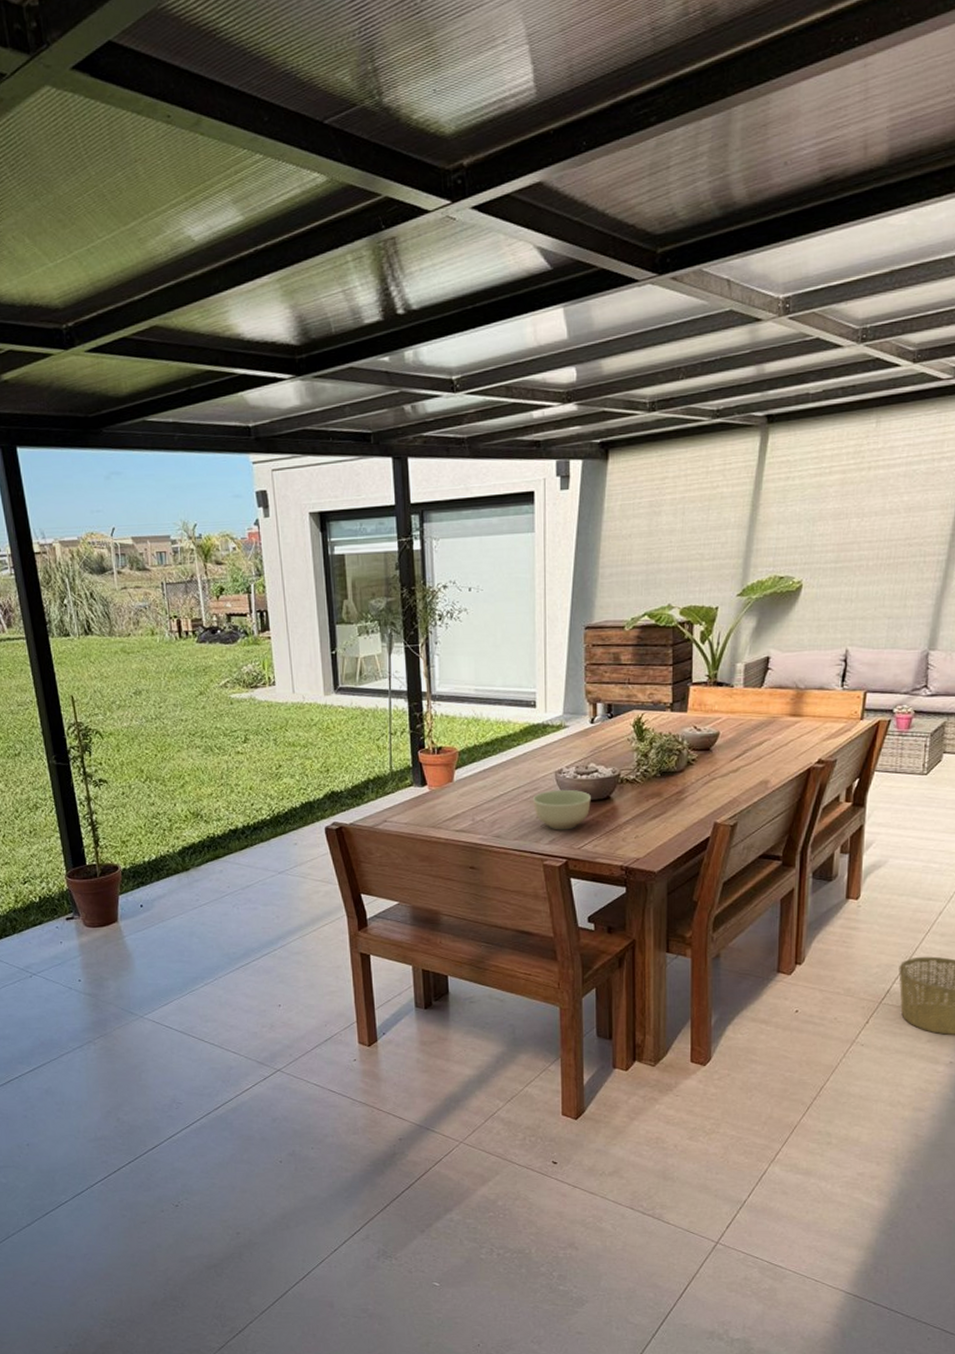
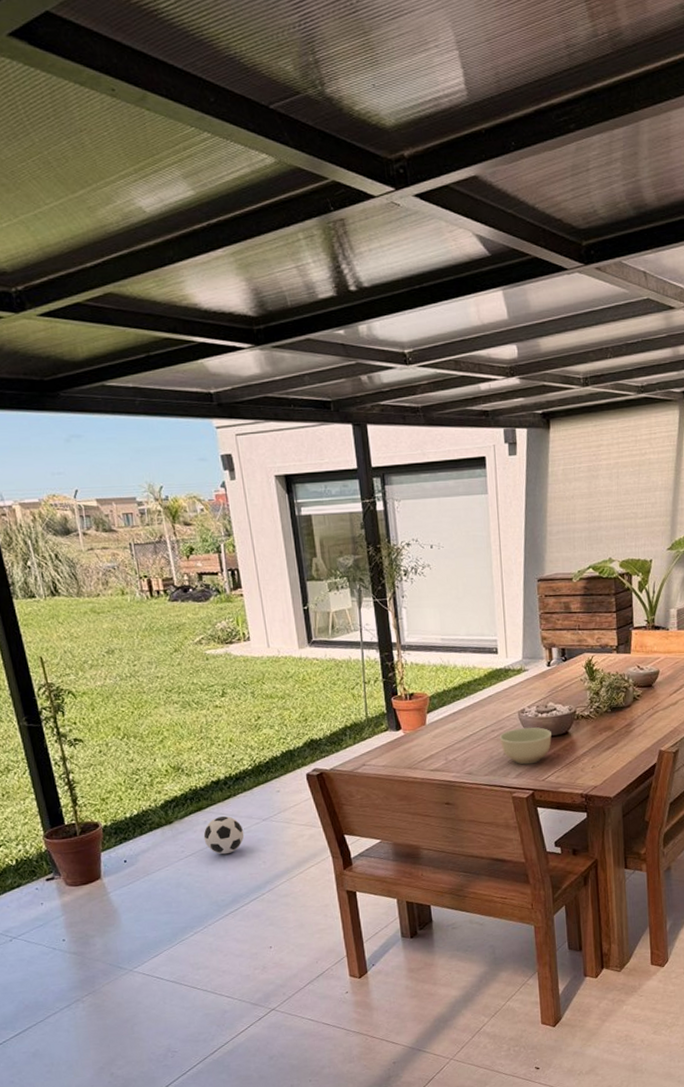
soccer ball: none [218,867,259,906] -> present [203,816,245,855]

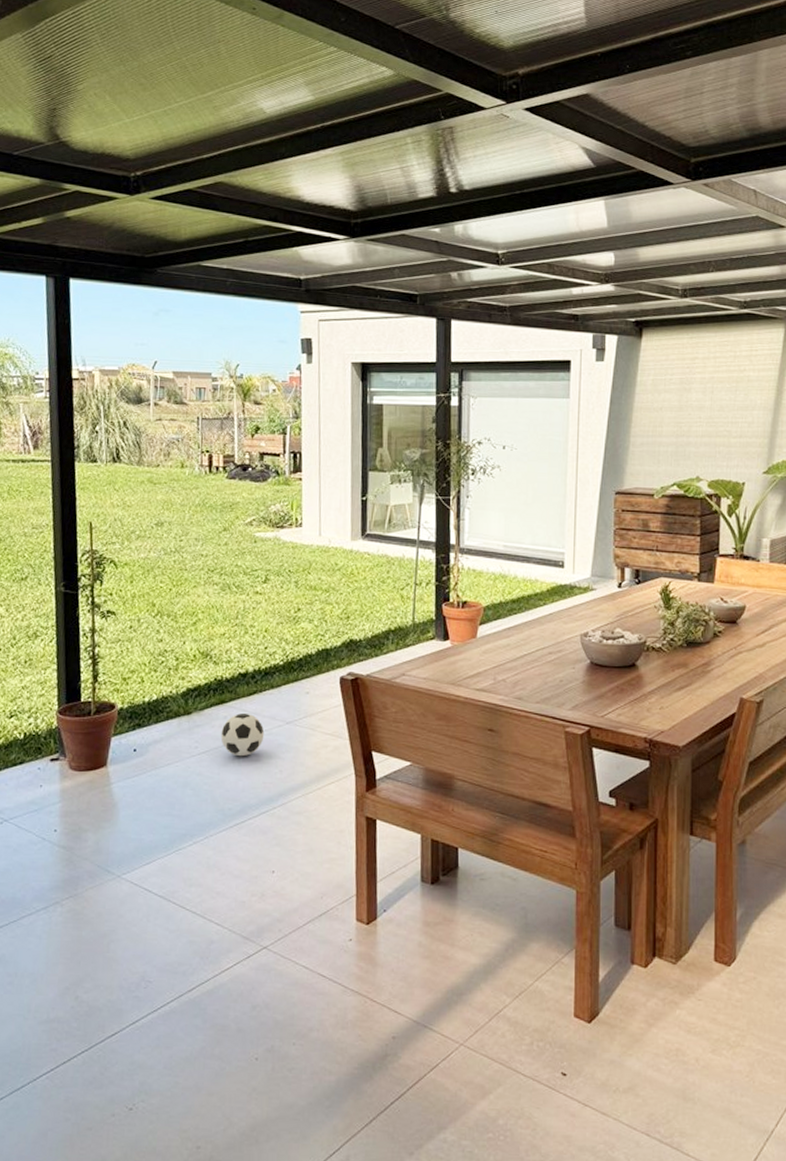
bowl: present [499,727,552,765] -> none [556,653,616,696]

